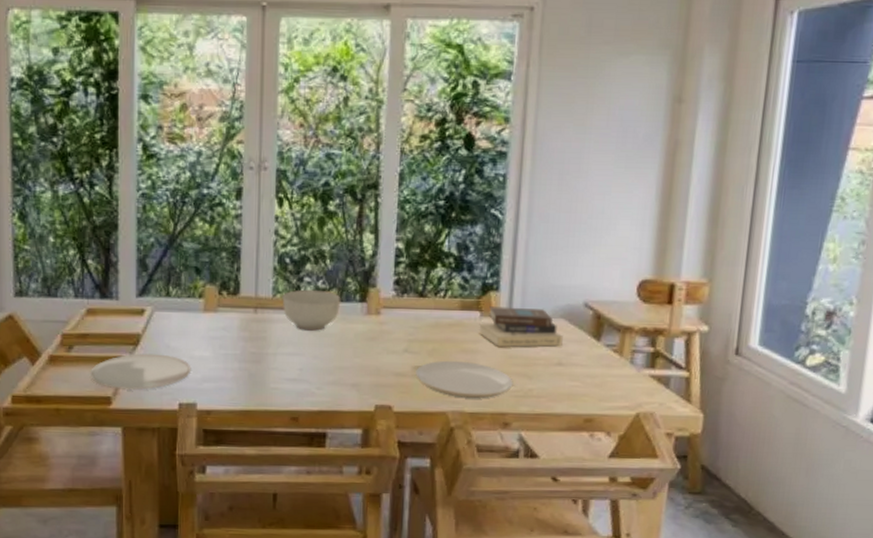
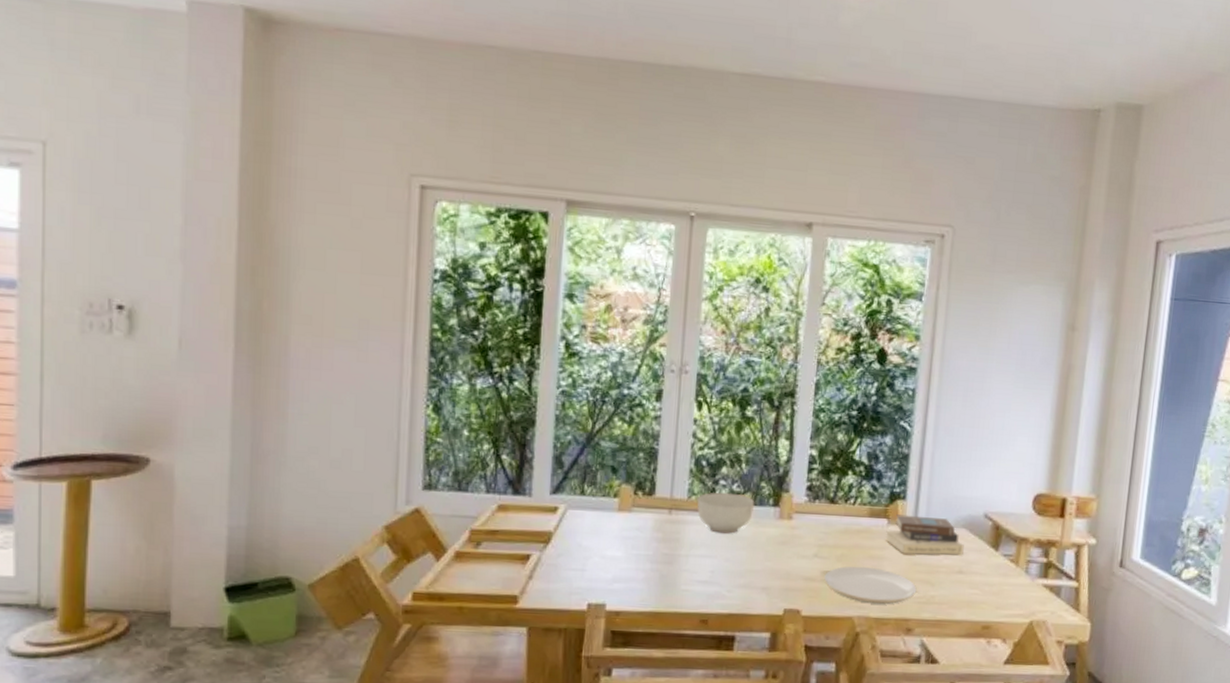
plate: present [91,353,192,390] -> none [498,552,603,589]

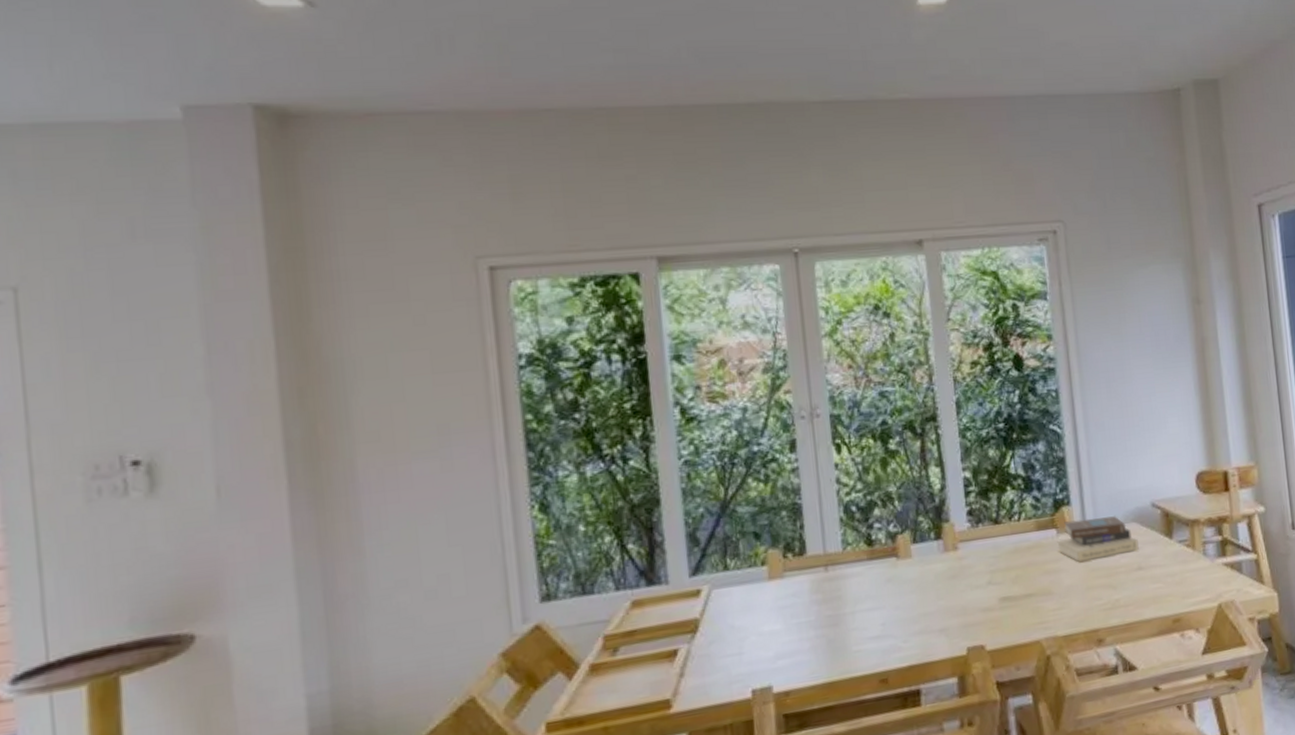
bowl: present [696,492,755,534] -> none [853,534,916,581]
plate: present [824,566,917,605] -> none [1002,582,1100,622]

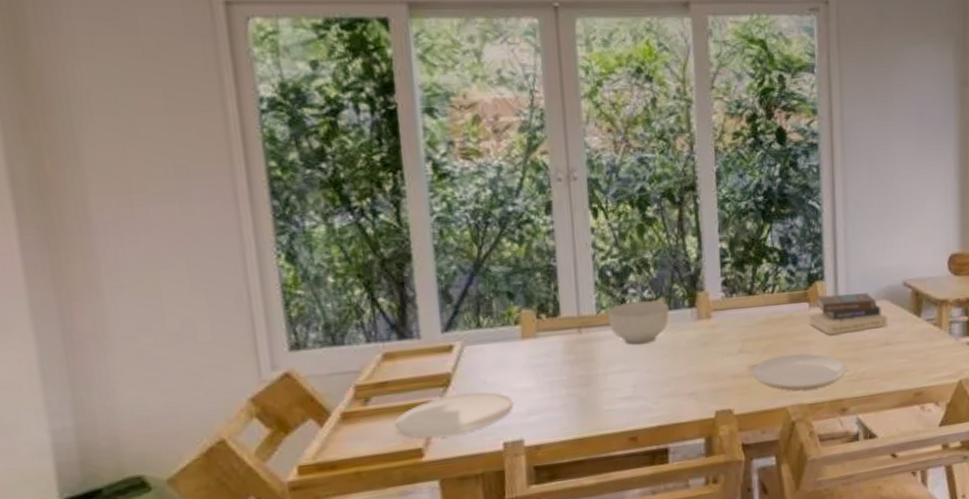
plate: none [642,636,762,689] -> present [394,392,514,439]
bowl: none [853,534,916,581] -> present [607,300,670,345]
plate: none [1002,582,1100,622] -> present [752,353,847,390]

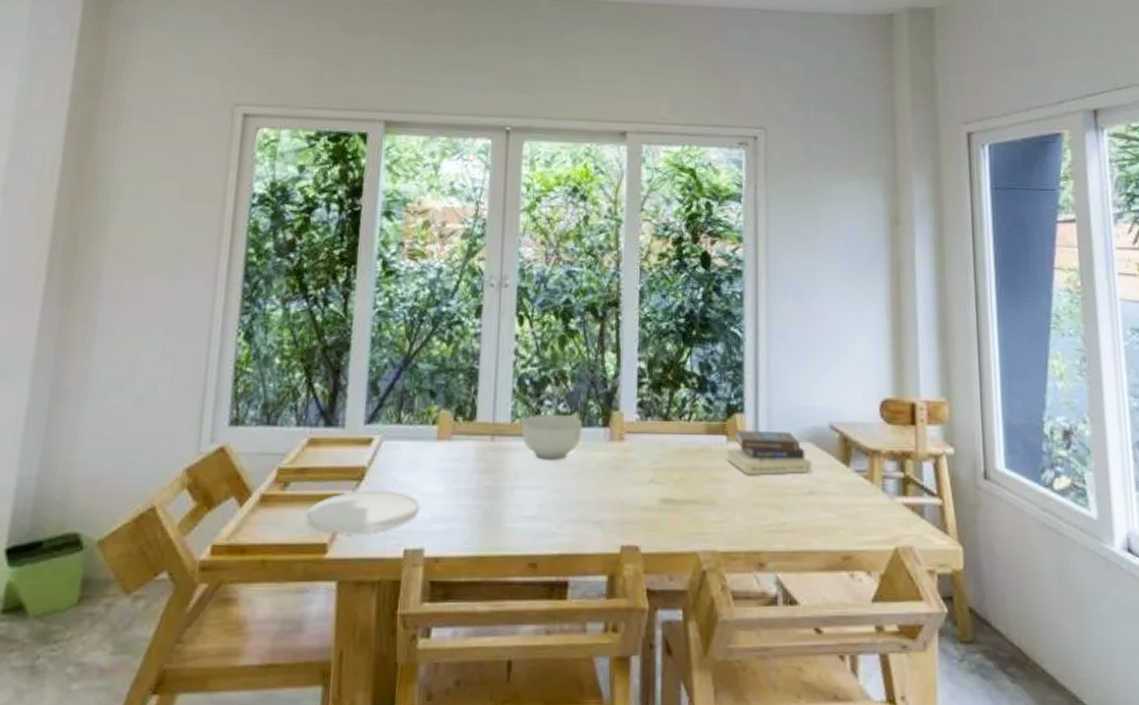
plate: present [752,353,847,390] -> none [663,491,765,536]

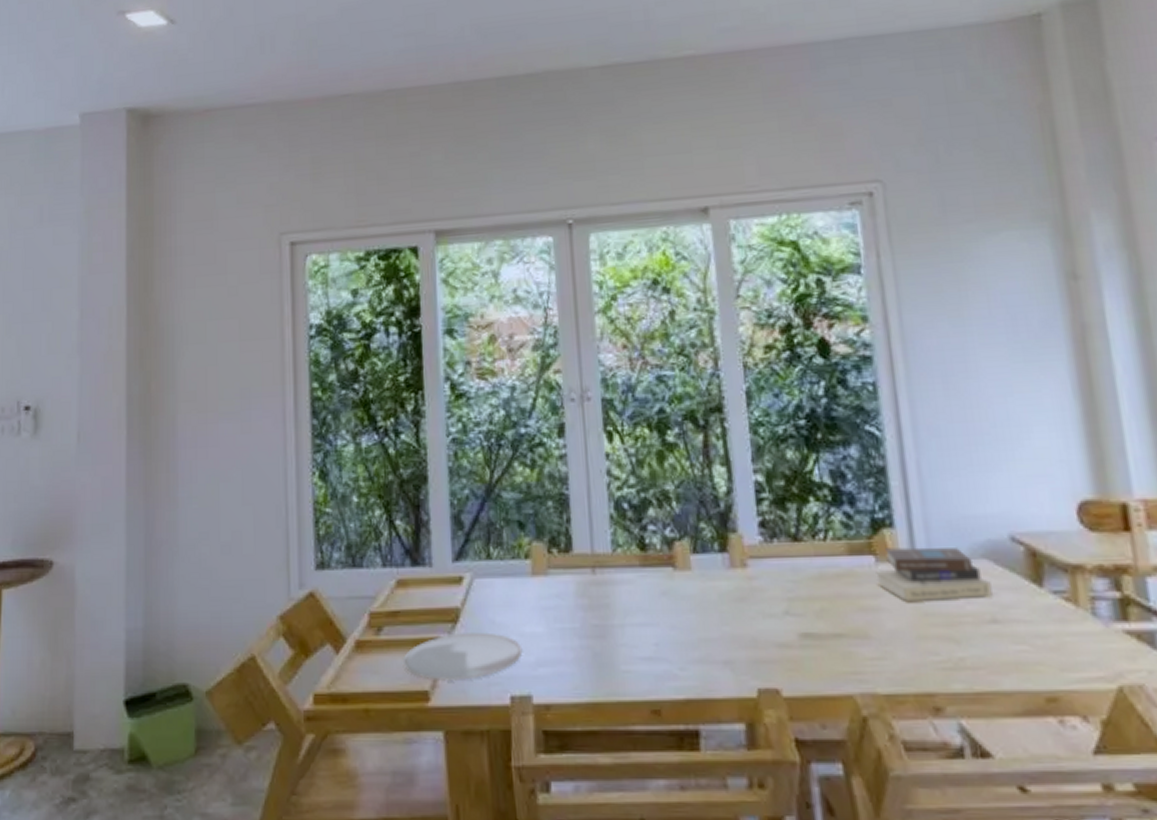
bowl: present [521,413,583,460] -> none [623,540,696,593]

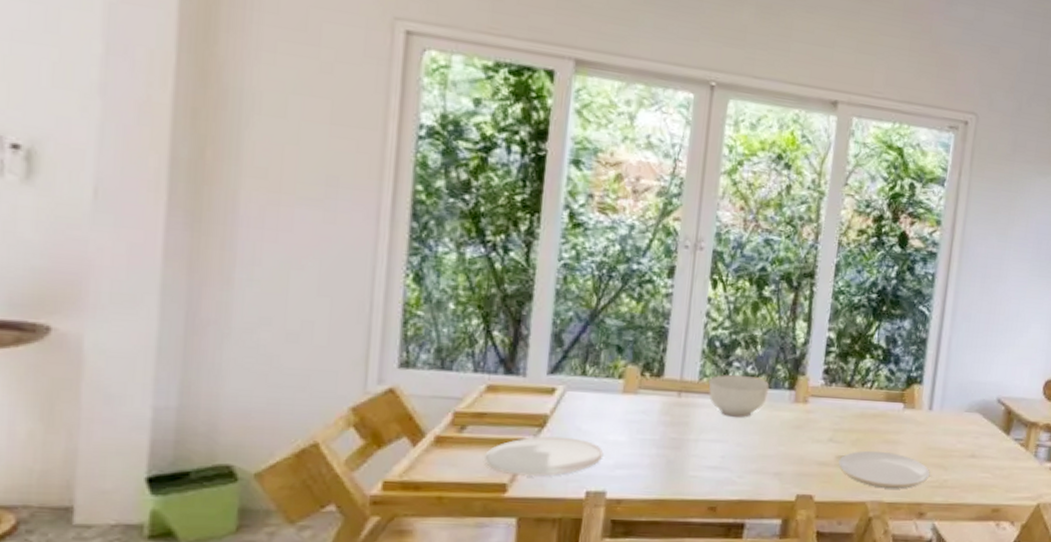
bowl: none [623,540,696,593] -> present [708,374,770,417]
plate: none [803,623,937,675] -> present [838,450,930,489]
books: present [876,547,993,603] -> none [901,399,977,440]

